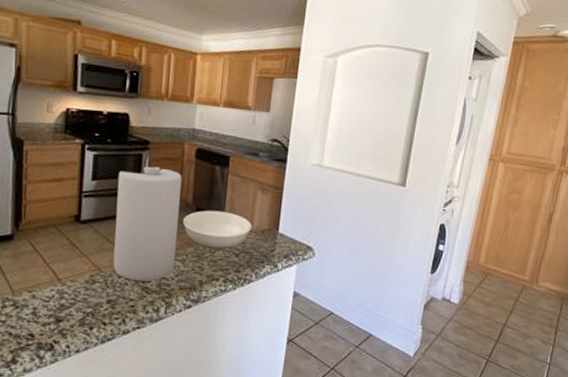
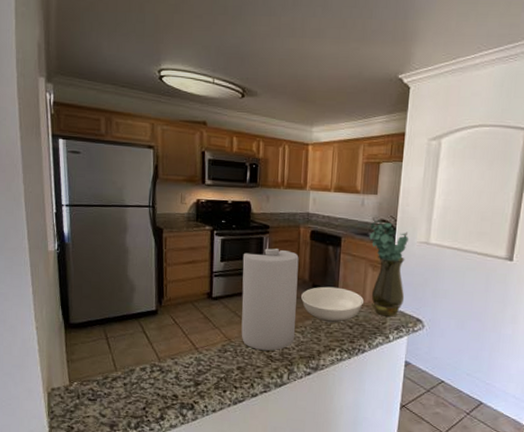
vase: none [260,136,301,244] -> present [369,217,408,317]

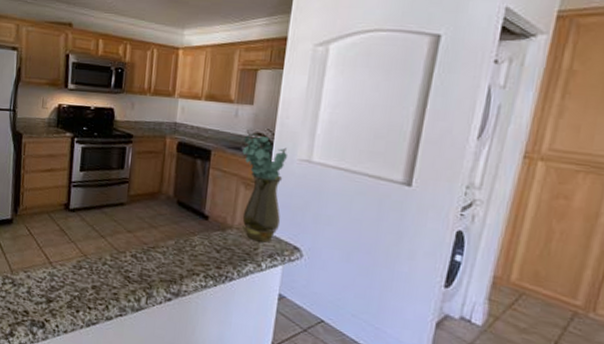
paper towel holder: present [241,248,299,351] -> none [97,159,164,271]
bowl: present [301,286,365,323] -> none [164,203,235,246]

